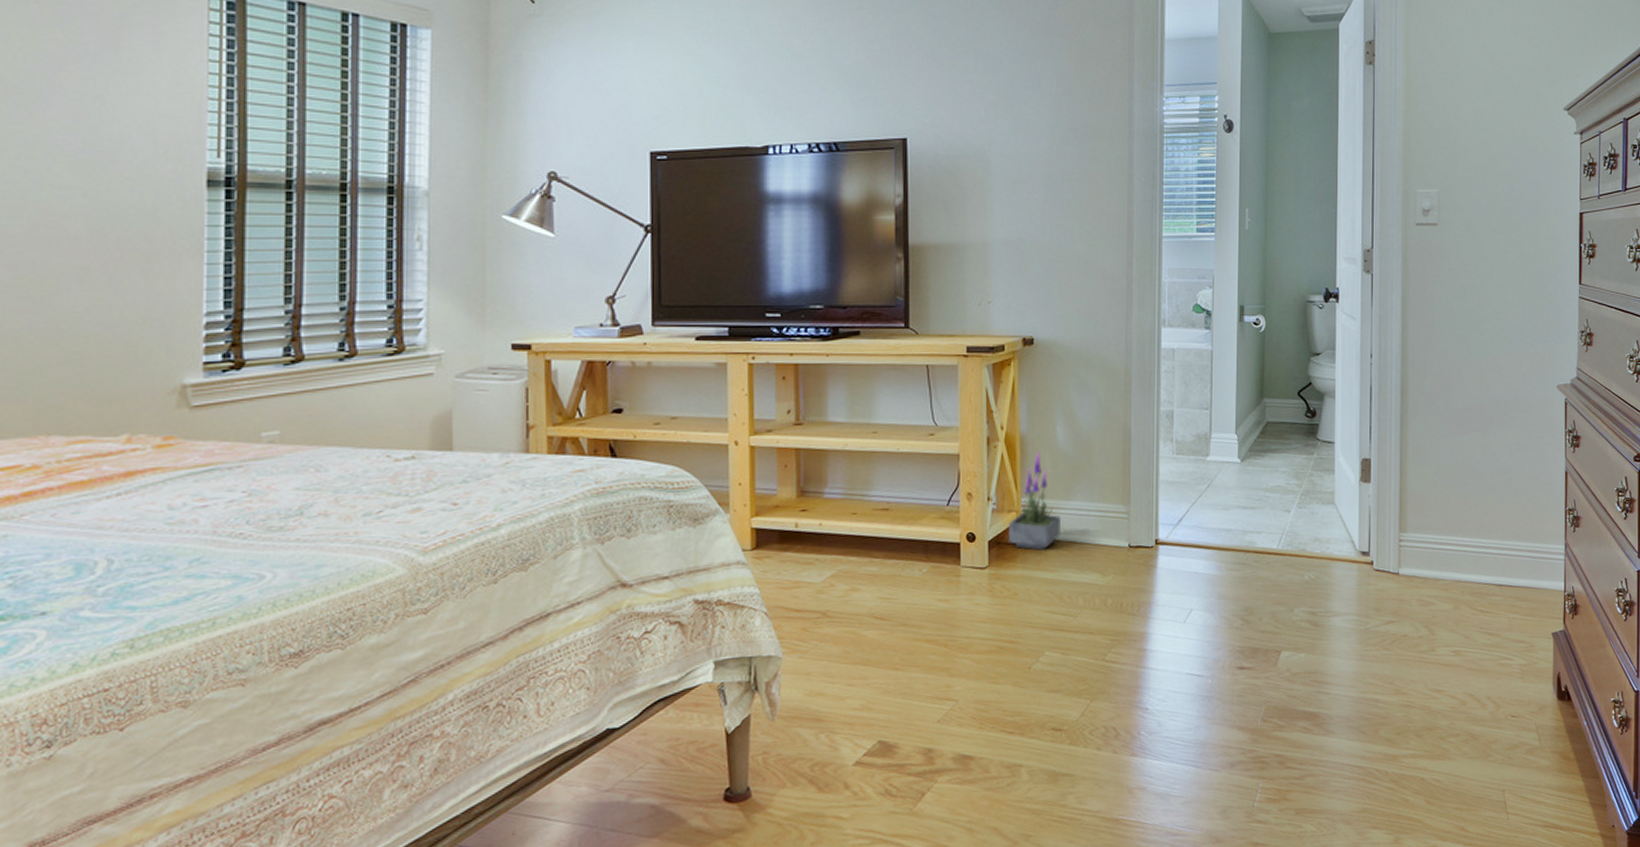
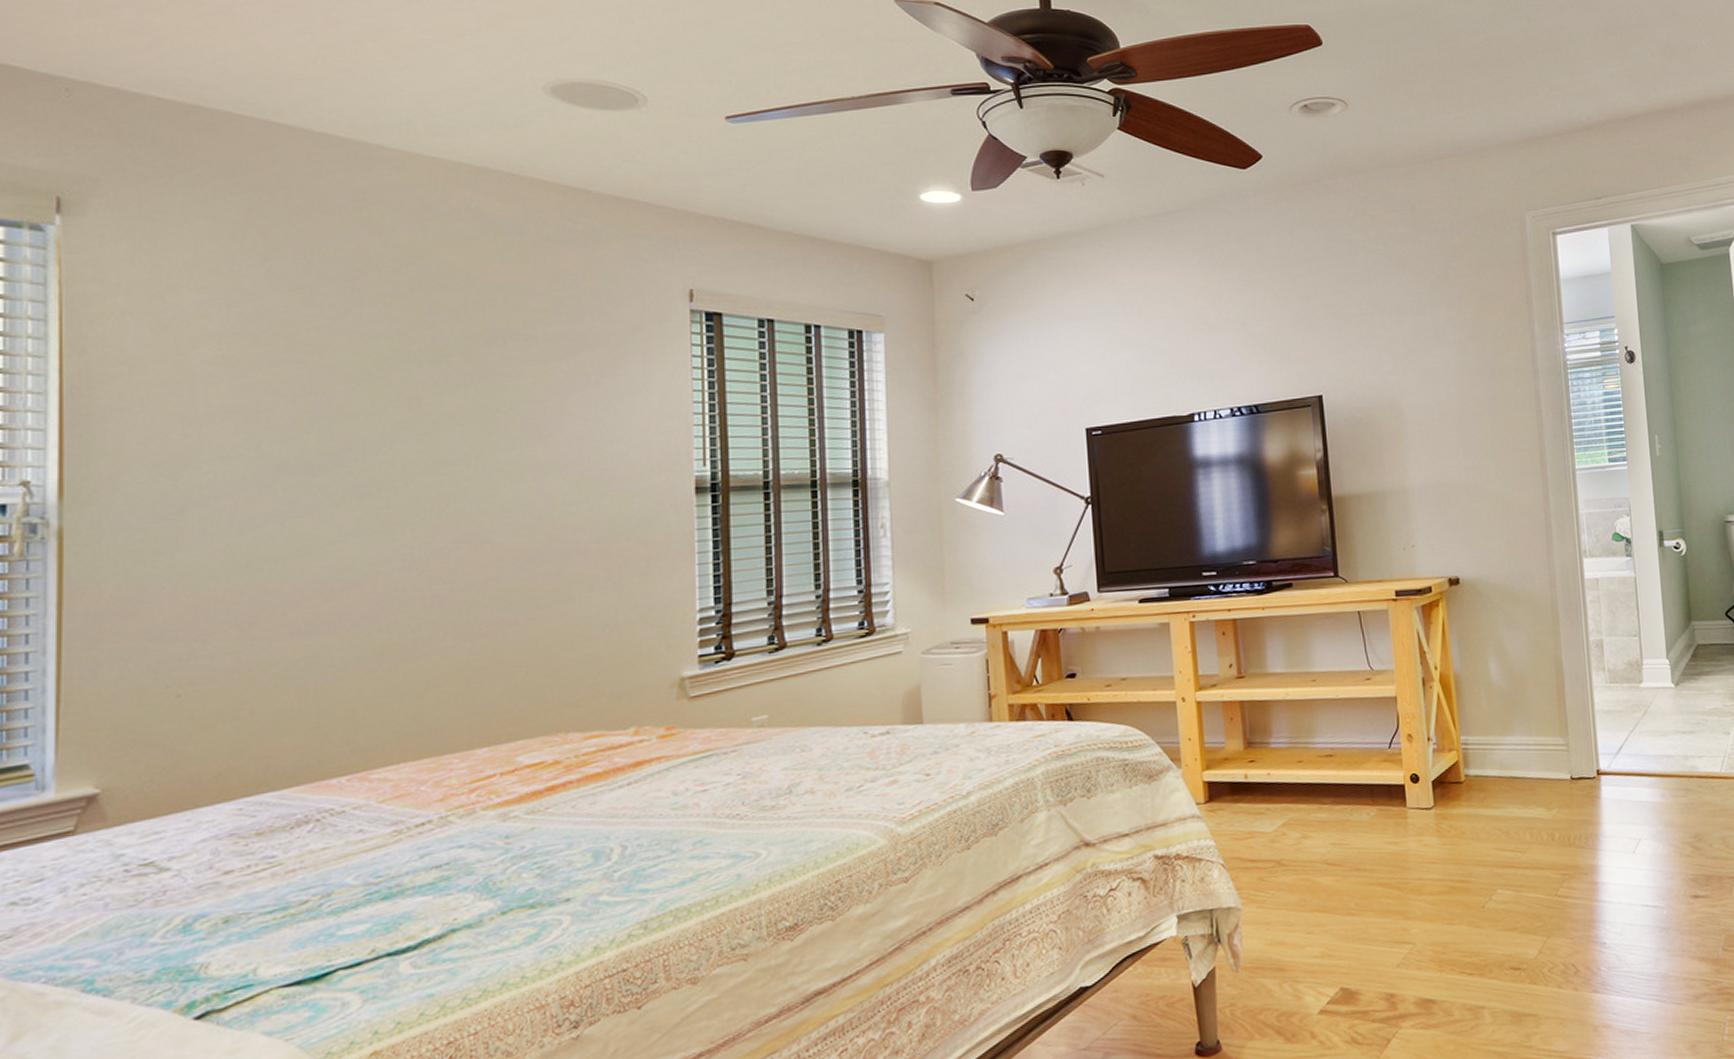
potted plant: present [1009,451,1061,550] -> none [1451,688,1502,788]

